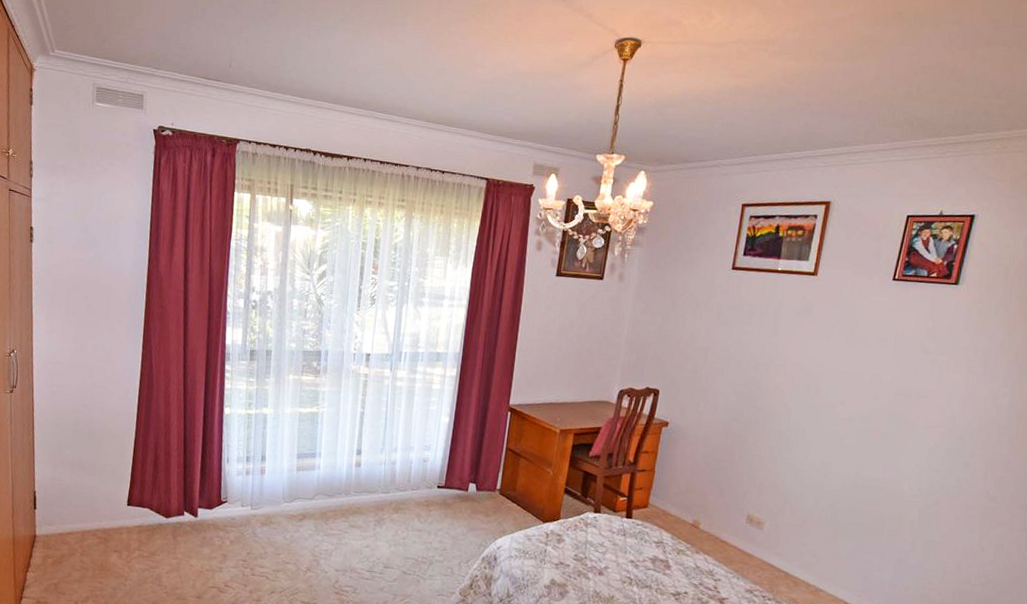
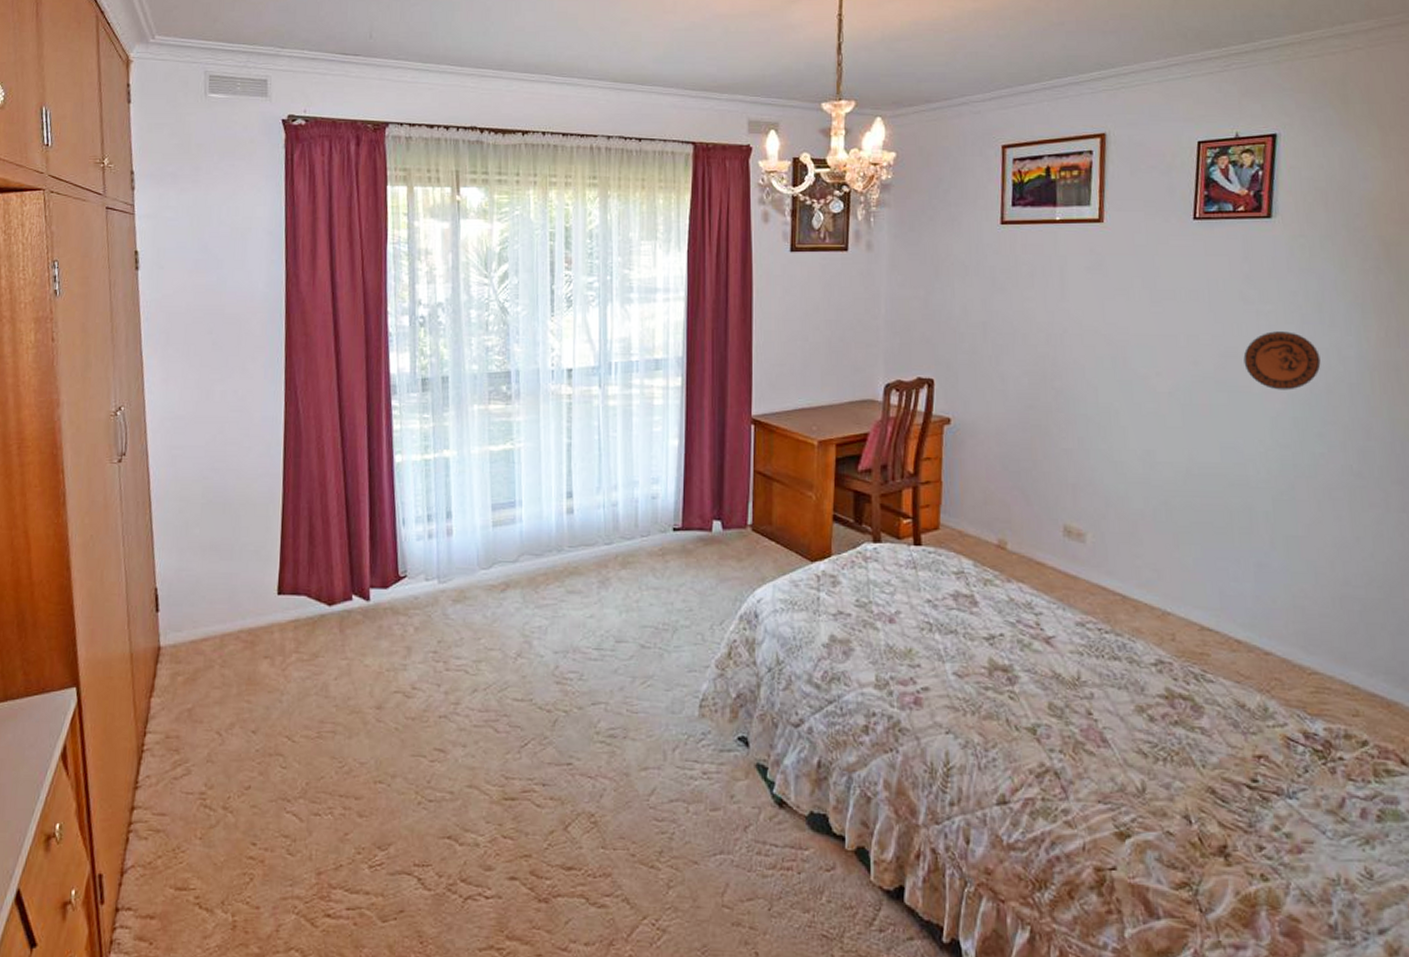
decorative plate: none [914,378,979,427] -> present [1243,331,1321,390]

